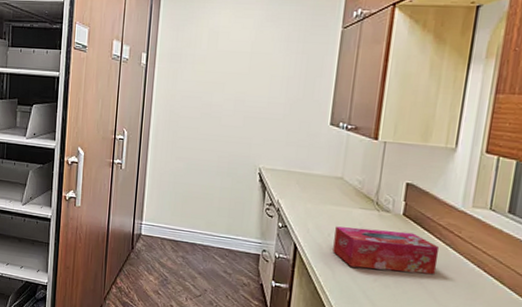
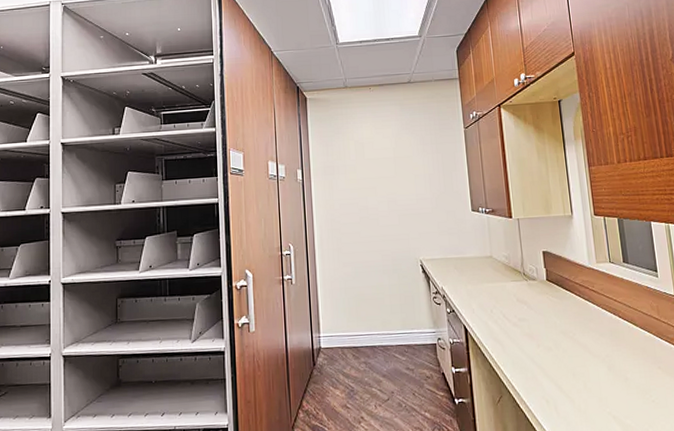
tissue box: present [333,226,440,275] -> none [496,295,584,337]

